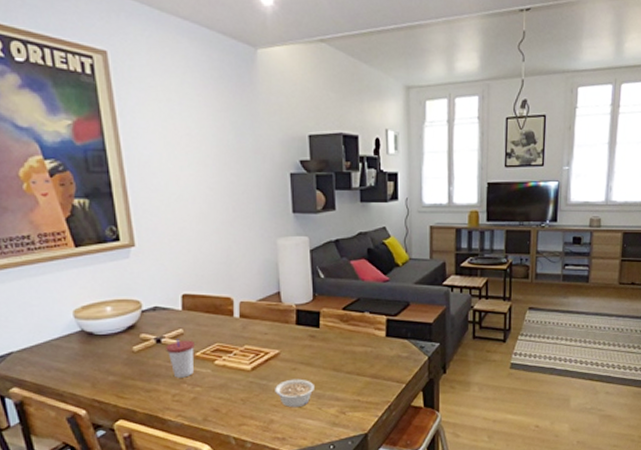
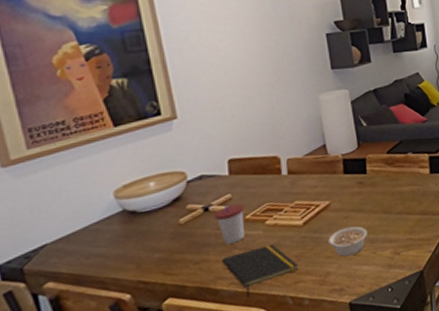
notepad: none [170,385,244,432] -> present [221,245,299,298]

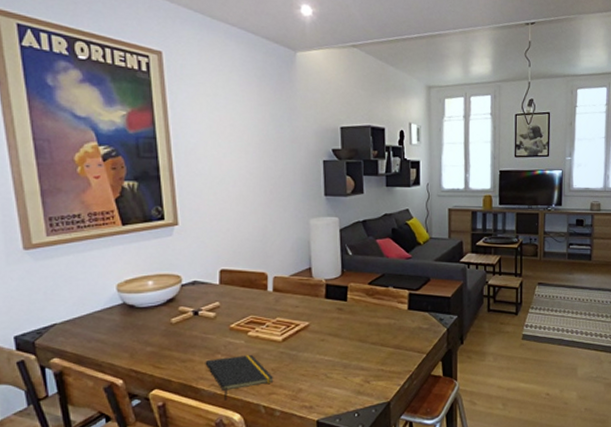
cup: present [214,203,245,245] -> none [203,311,230,349]
legume: present [328,226,367,257] -> none [304,349,341,377]

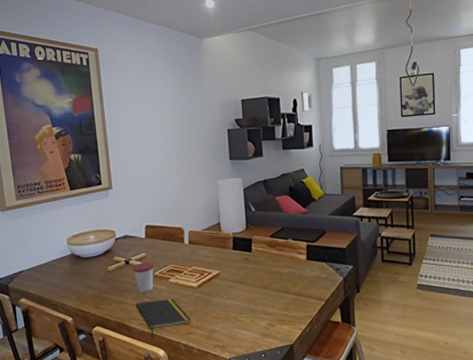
cup: none [203,311,230,349] -> present [133,261,154,293]

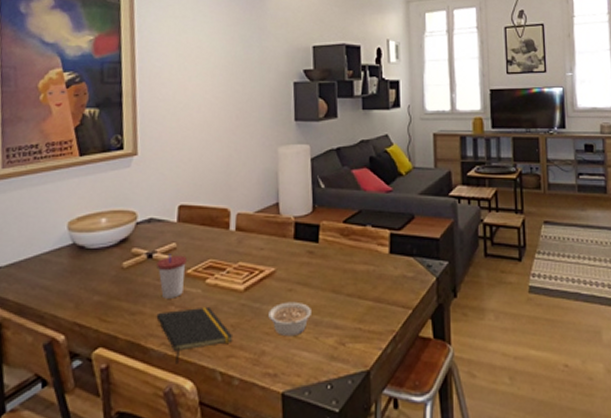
legume: none [216,295,248,320] -> present [268,301,311,337]

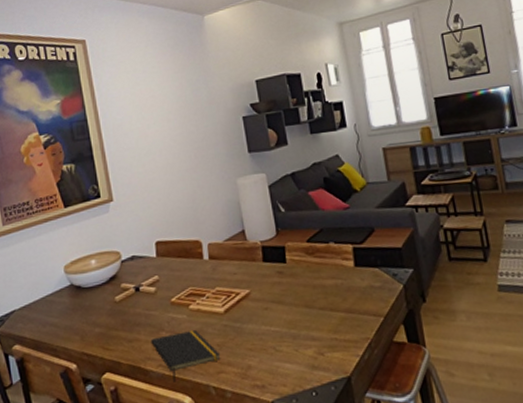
cup: present [156,254,187,299] -> none [144,286,171,326]
legume: present [268,301,311,337] -> none [249,318,288,351]

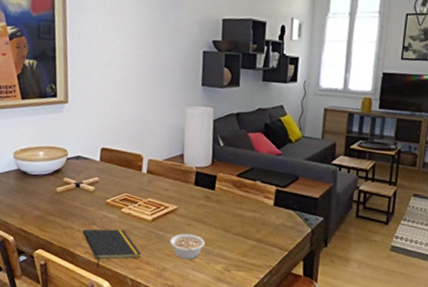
legume: none [249,318,288,351] -> present [170,233,205,260]

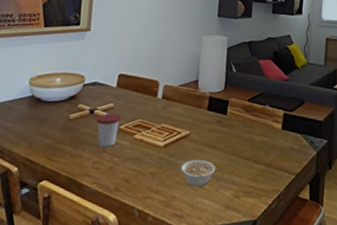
notepad: present [82,229,142,269] -> none [91,156,152,200]
cup: none [83,185,107,220] -> present [96,112,121,147]

